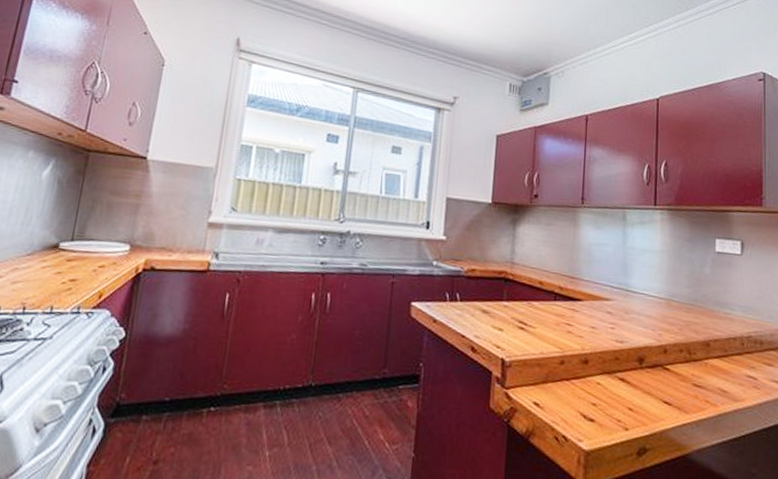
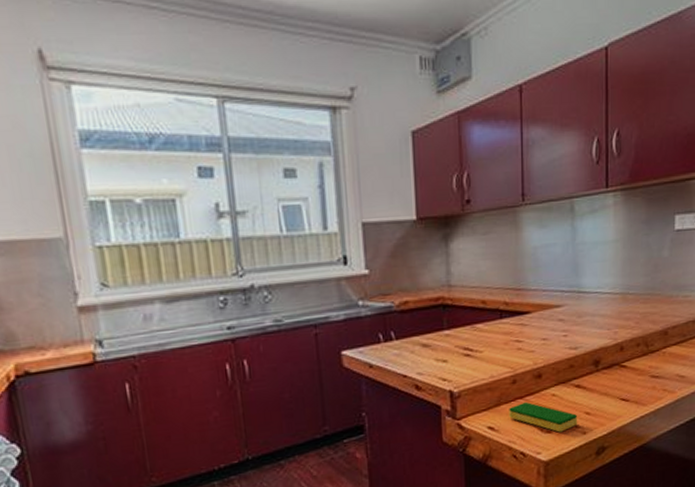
dish sponge: none [554,384,621,423] -> present [509,401,578,433]

